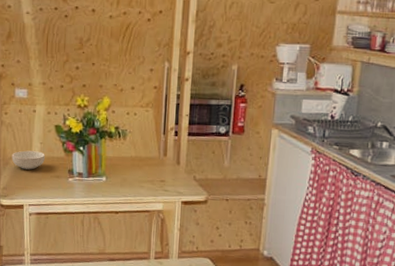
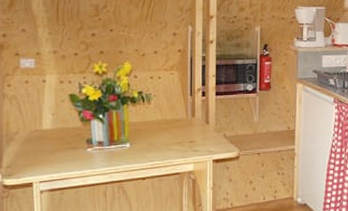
cereal bowl: present [11,150,45,170] -> none [17,123,58,144]

